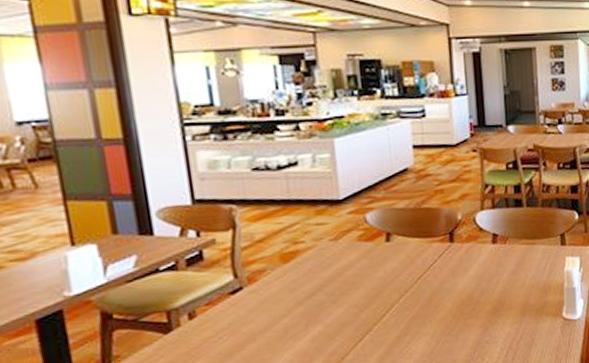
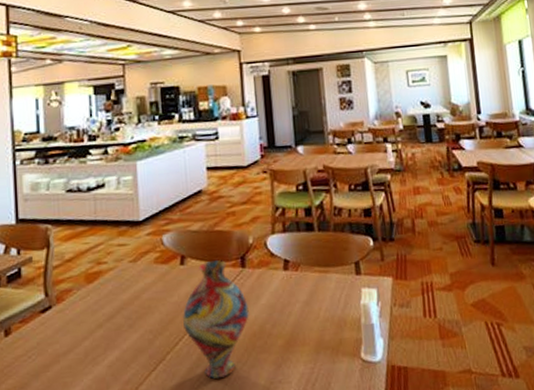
vase: none [389,235,458,344] -> present [182,259,249,379]

